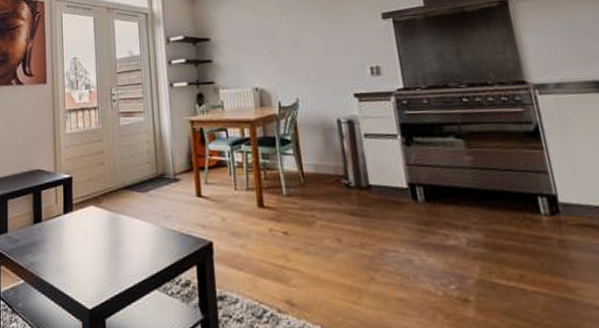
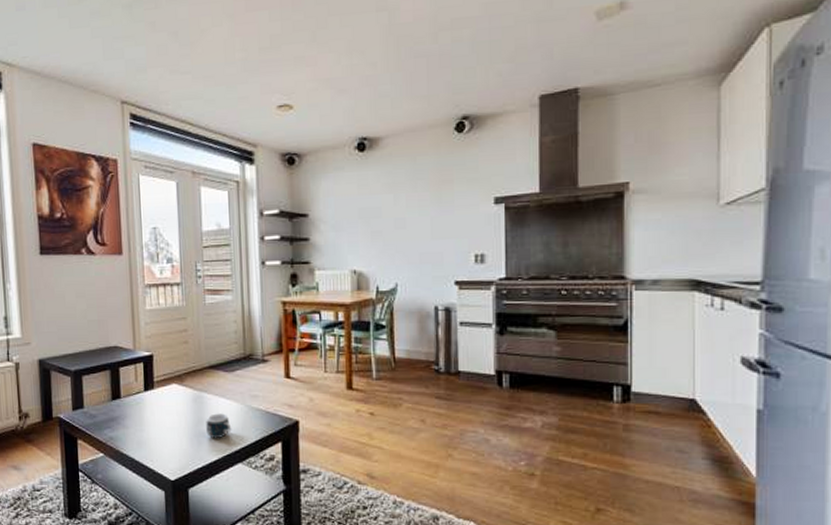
mug: none [122,235,147,263] -> present [206,413,232,439]

